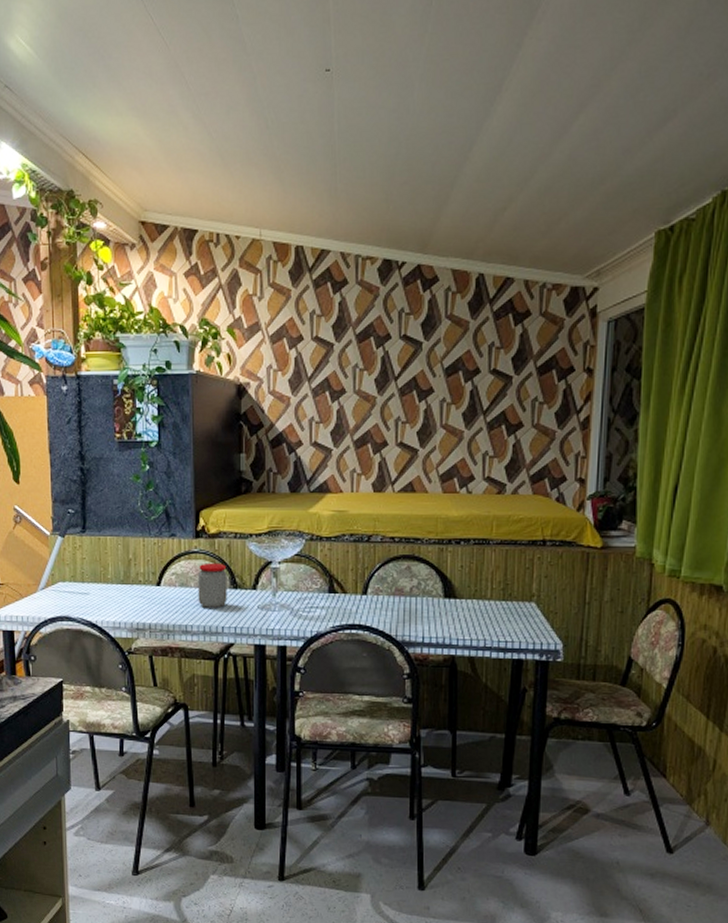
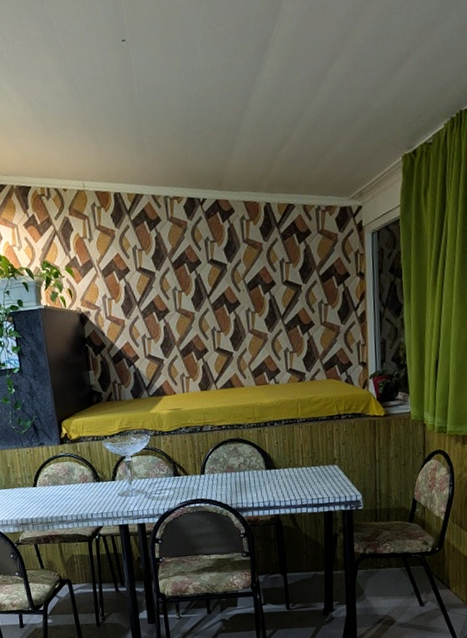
jar: present [197,562,227,608] -> none [66,462,93,500]

